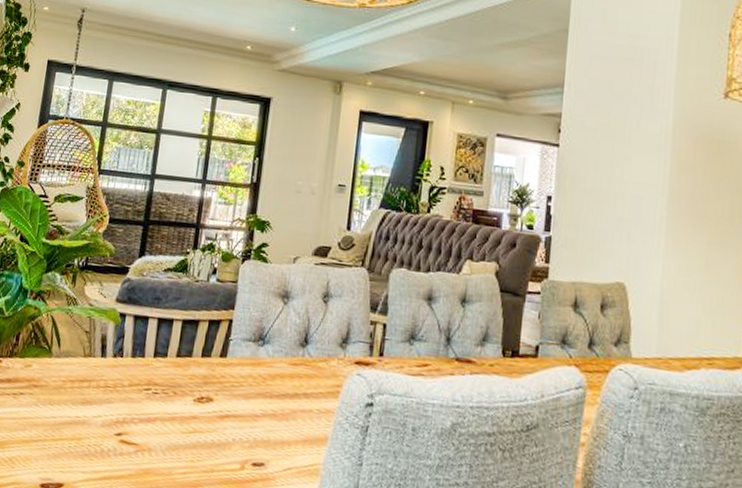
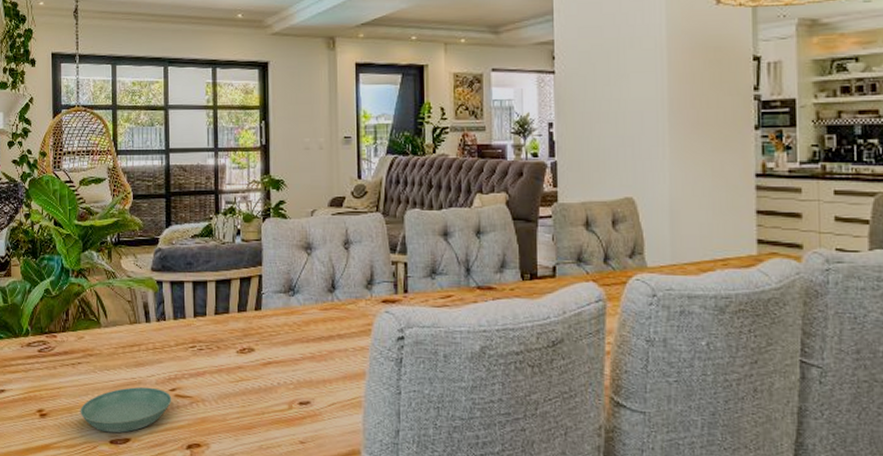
saucer: none [13,426,117,477] -> present [80,386,172,434]

